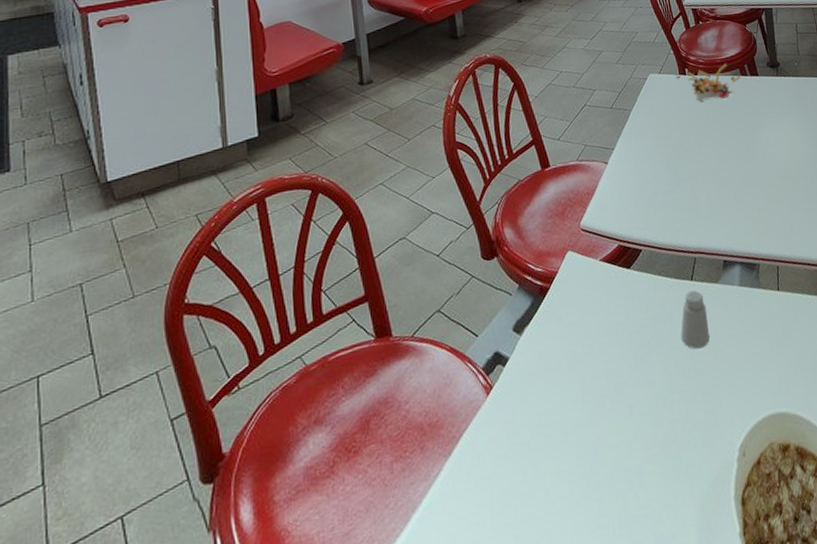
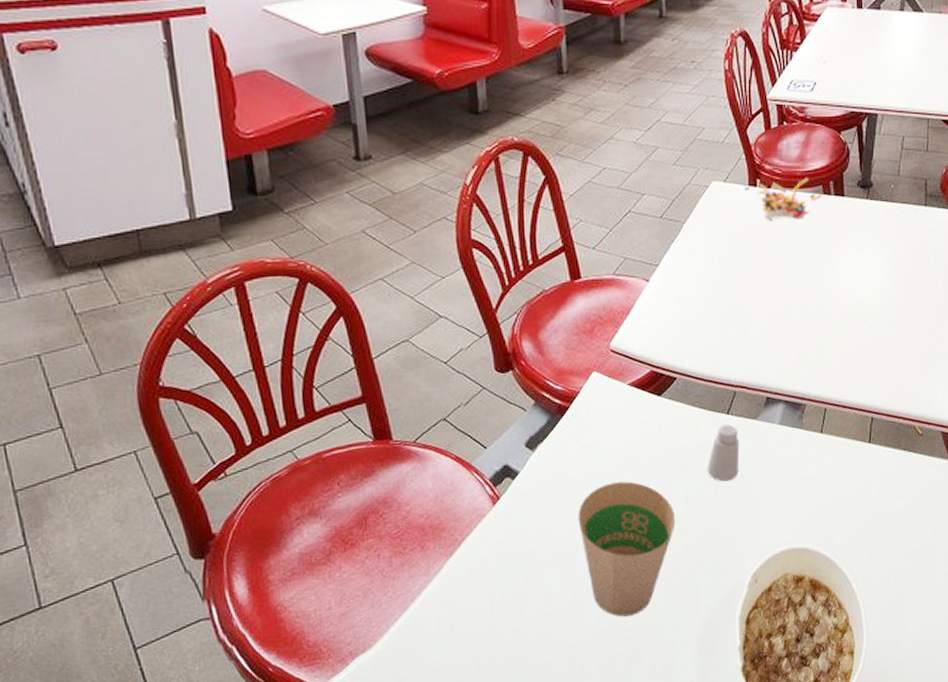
paper cup: none [566,357,659,510] -> present [578,481,676,617]

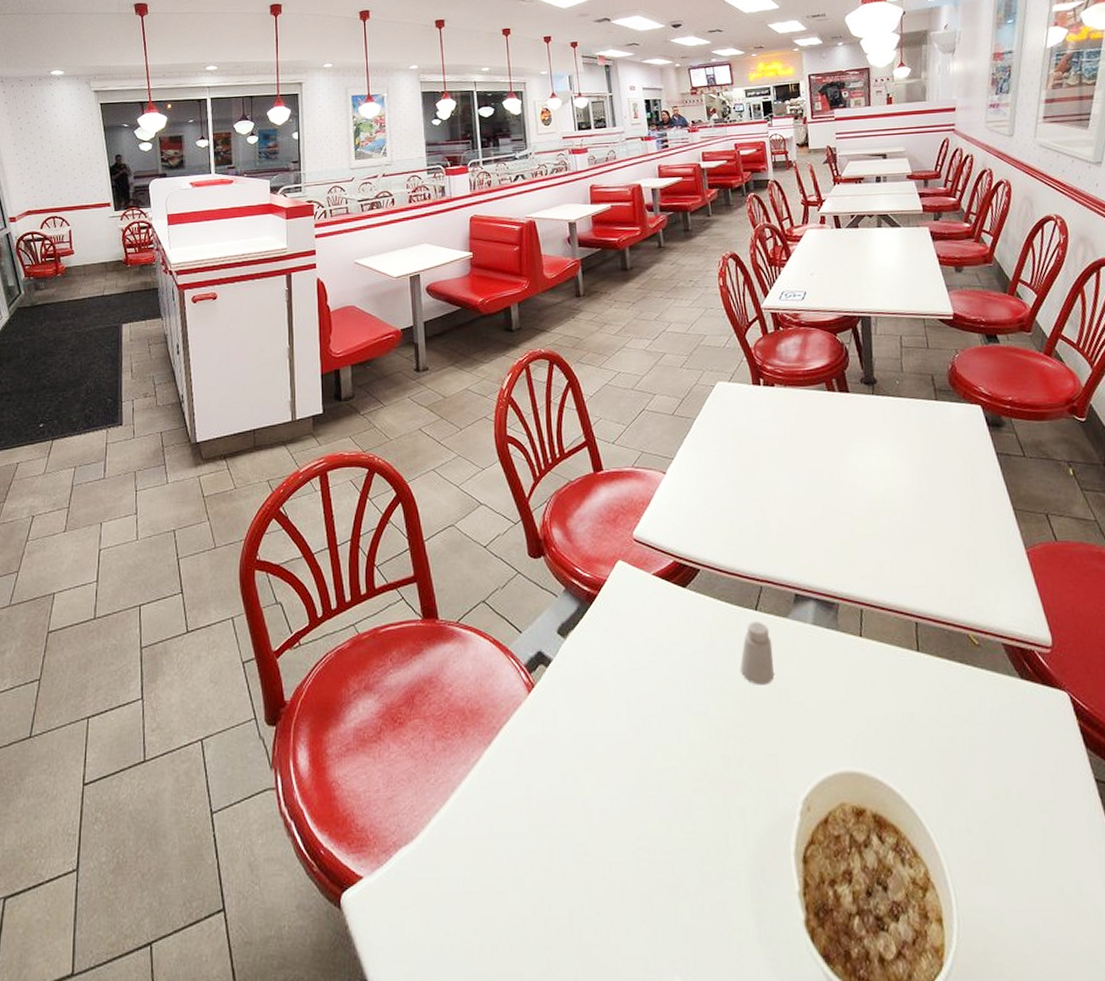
paper cup: present [578,481,676,617] -> none [610,677,712,836]
french fries: present [744,177,822,220] -> none [748,375,827,416]

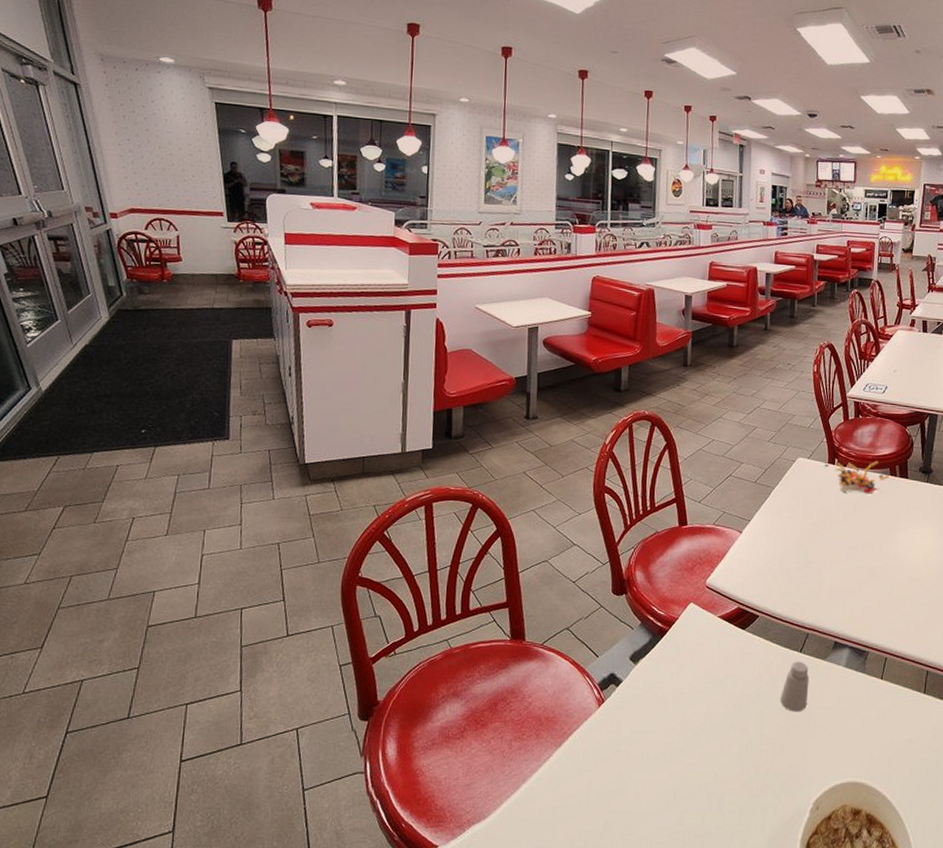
french fries: none [748,375,827,416] -> present [824,460,889,494]

